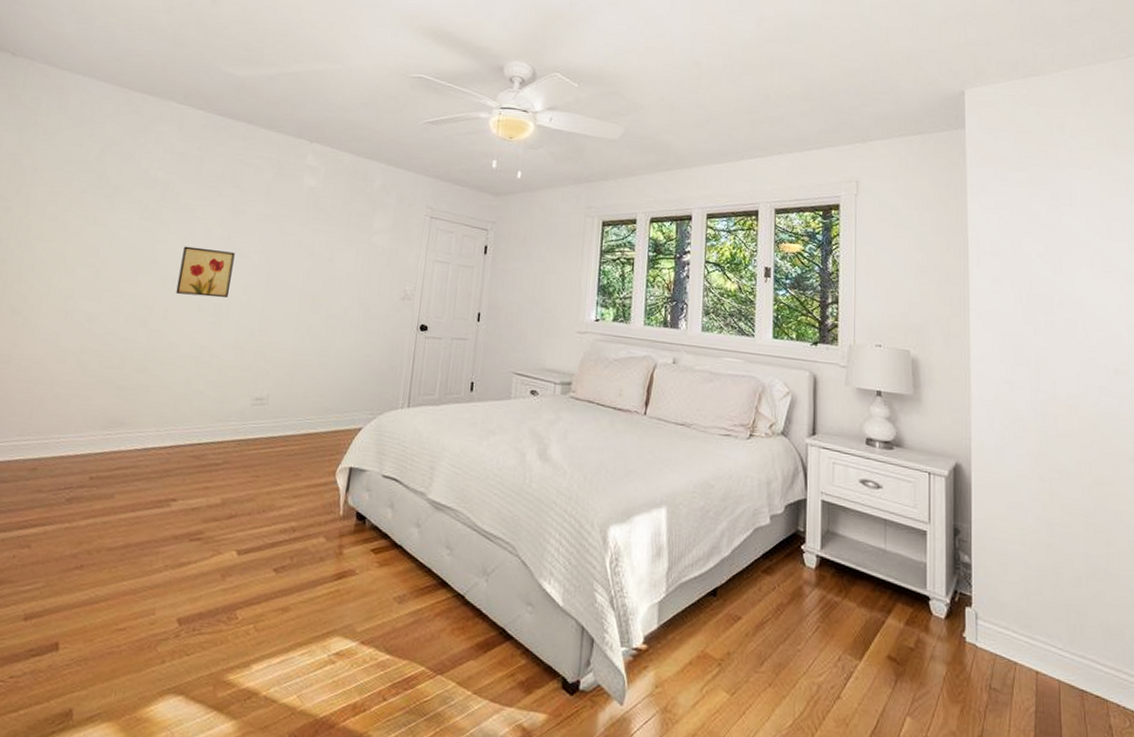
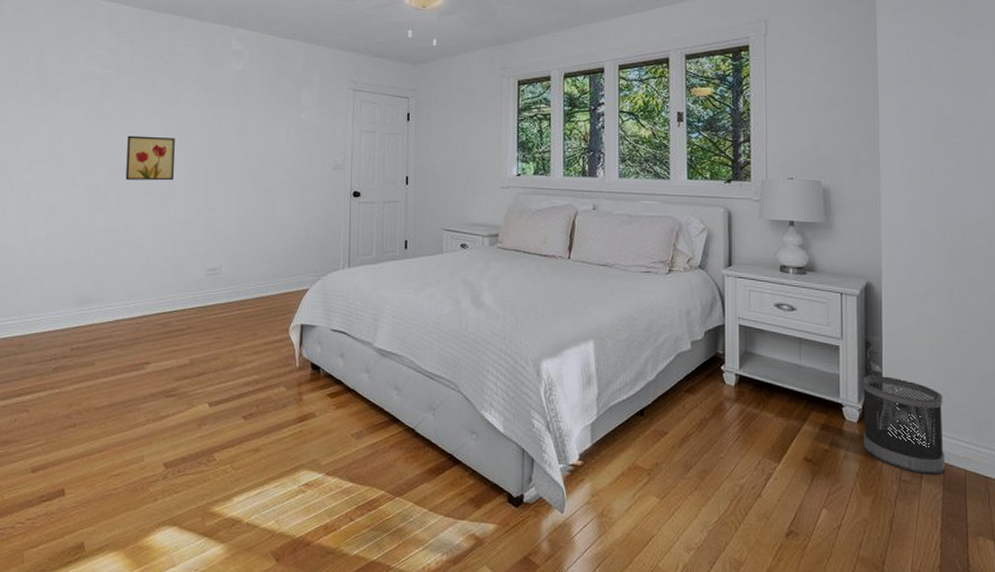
wastebasket: none [950,566,1039,685] -> present [862,376,946,475]

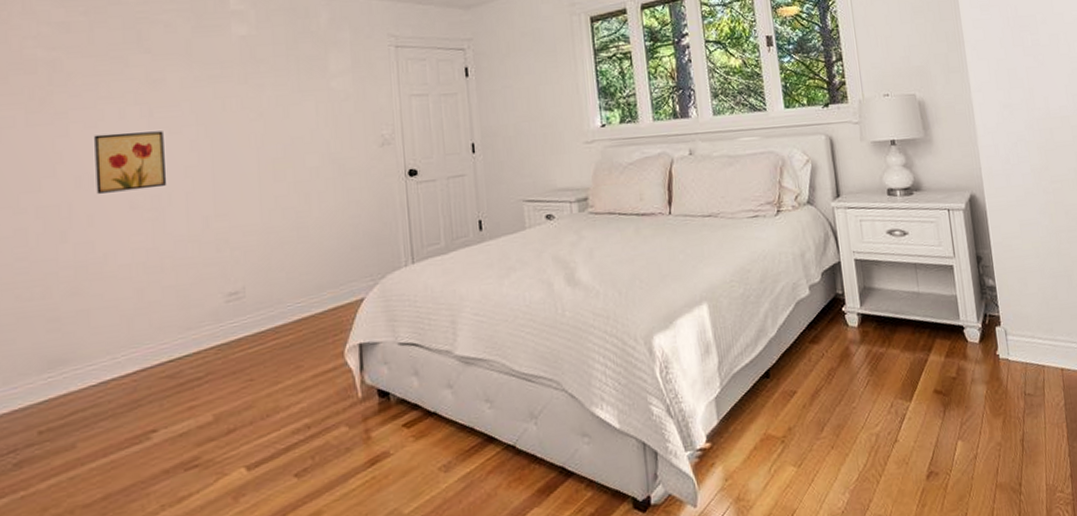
wastebasket: present [862,376,946,475] -> none [978,289,1064,385]

